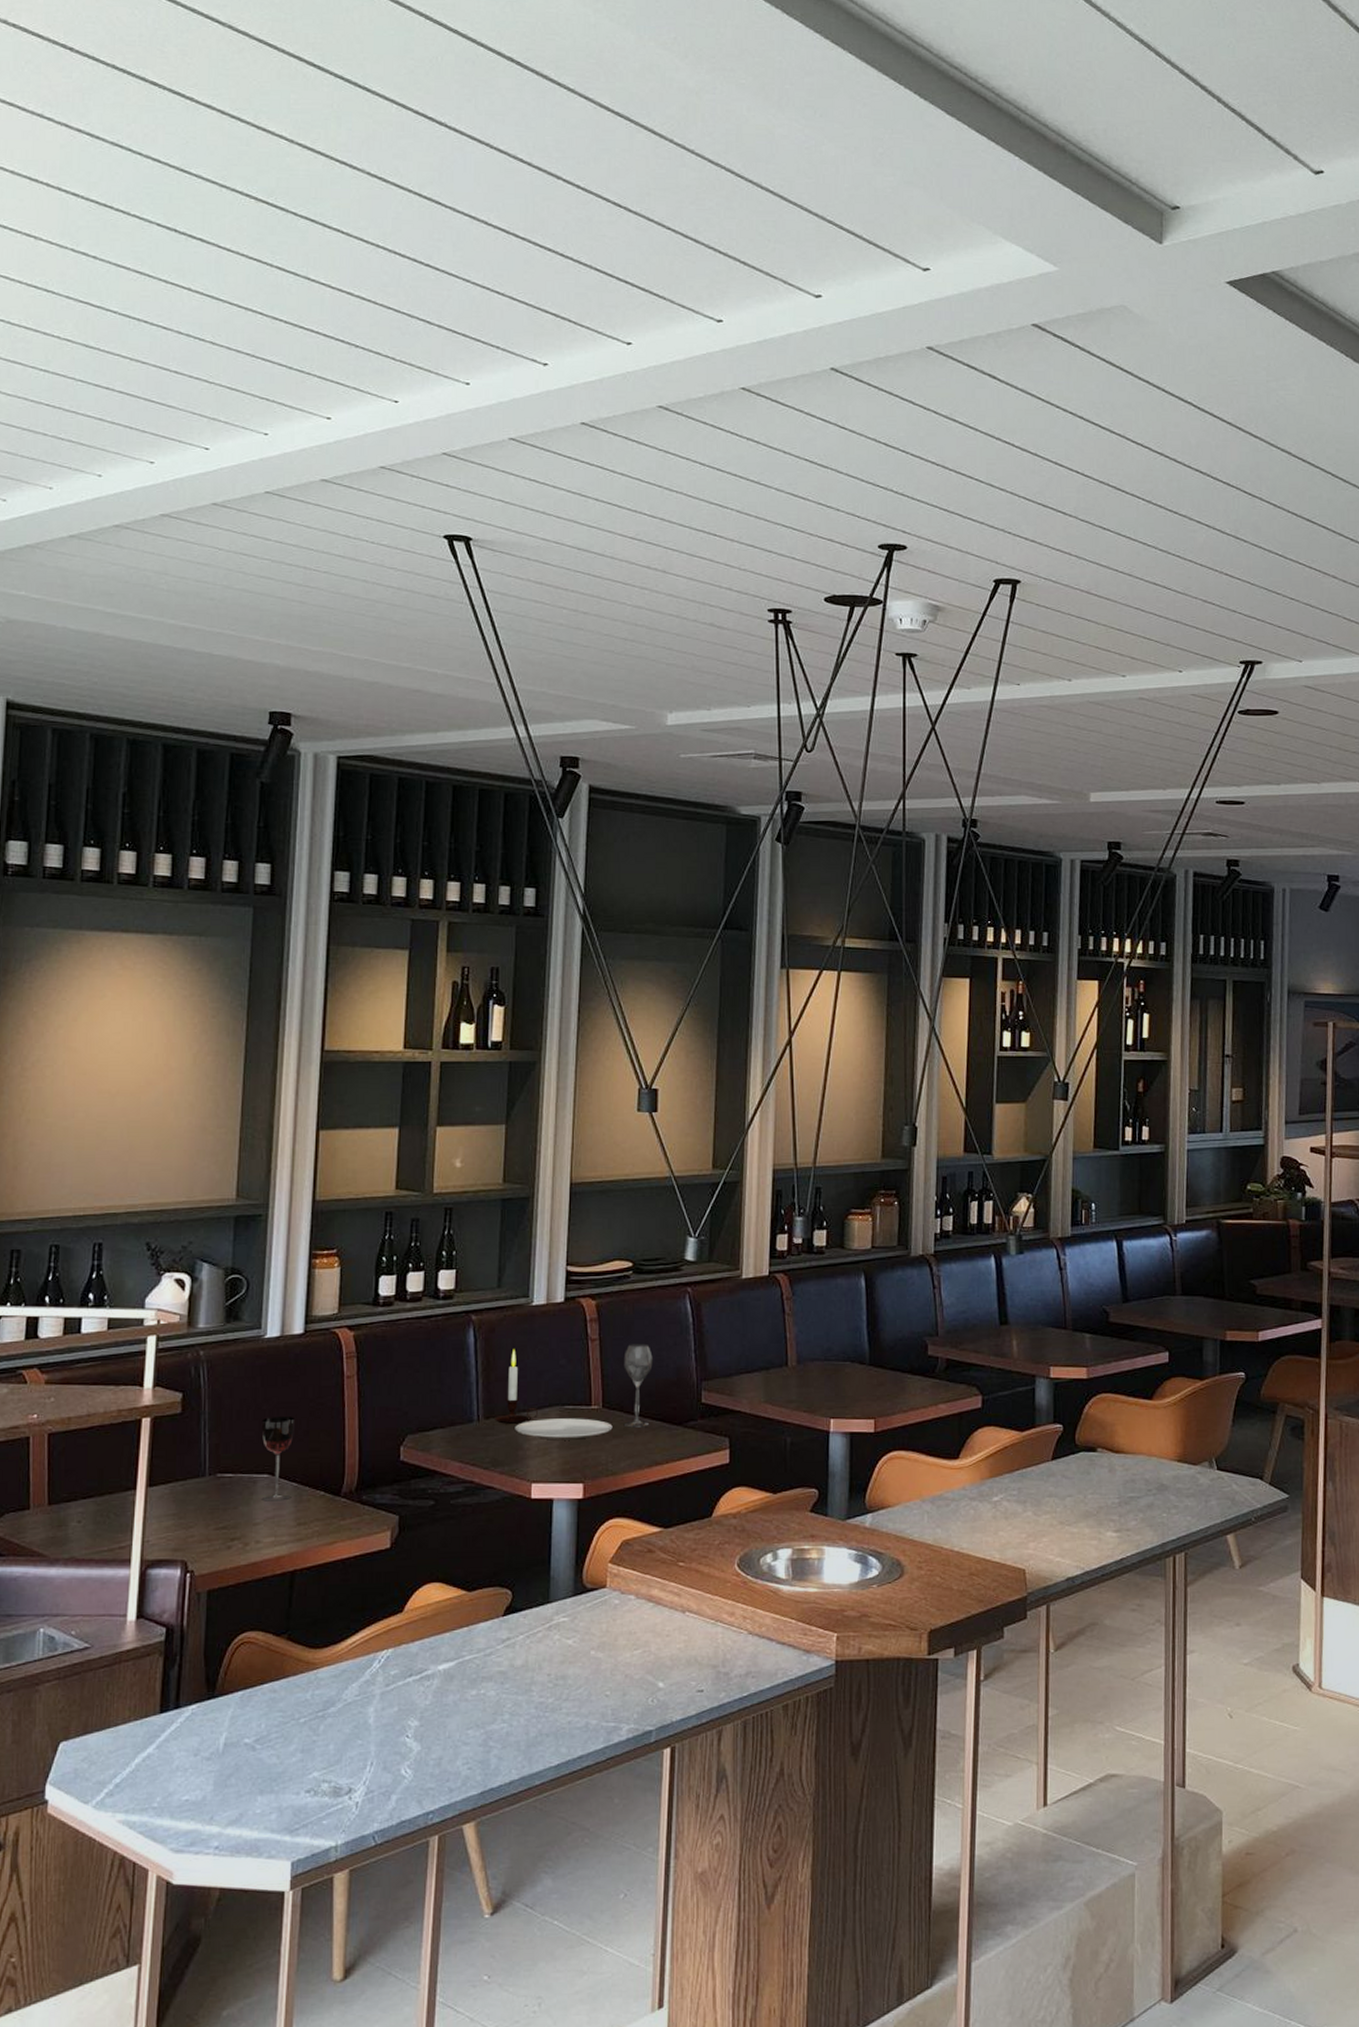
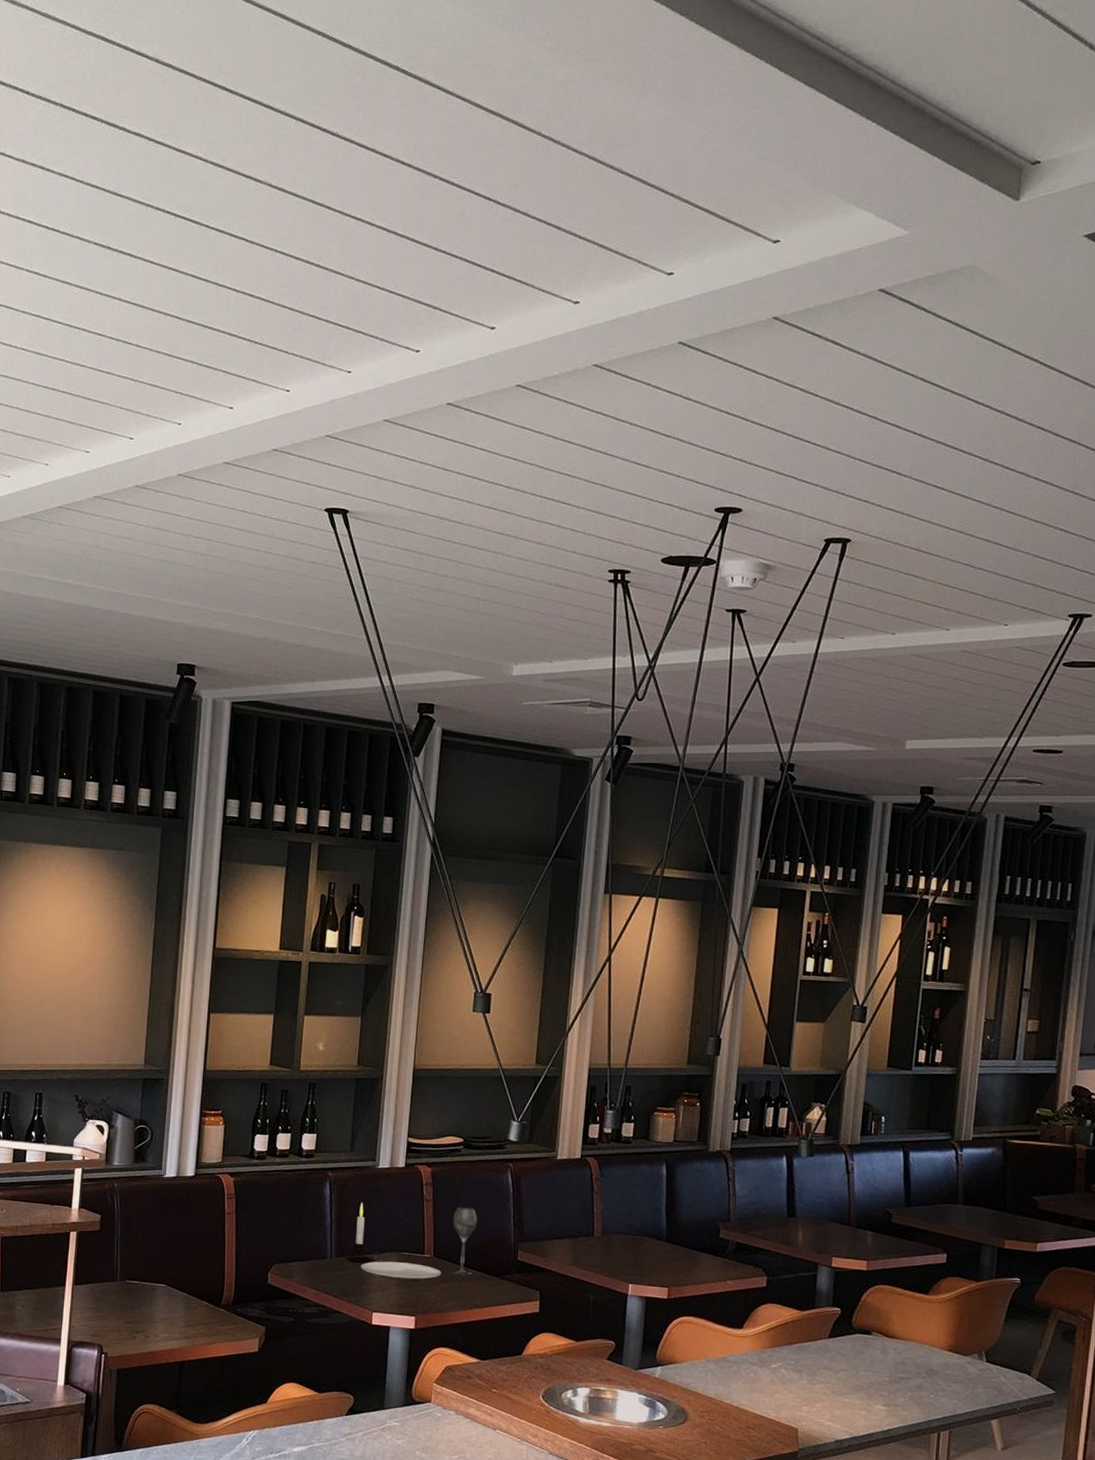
wineglass: present [261,1417,294,1502] -> none [159,1240,186,1307]

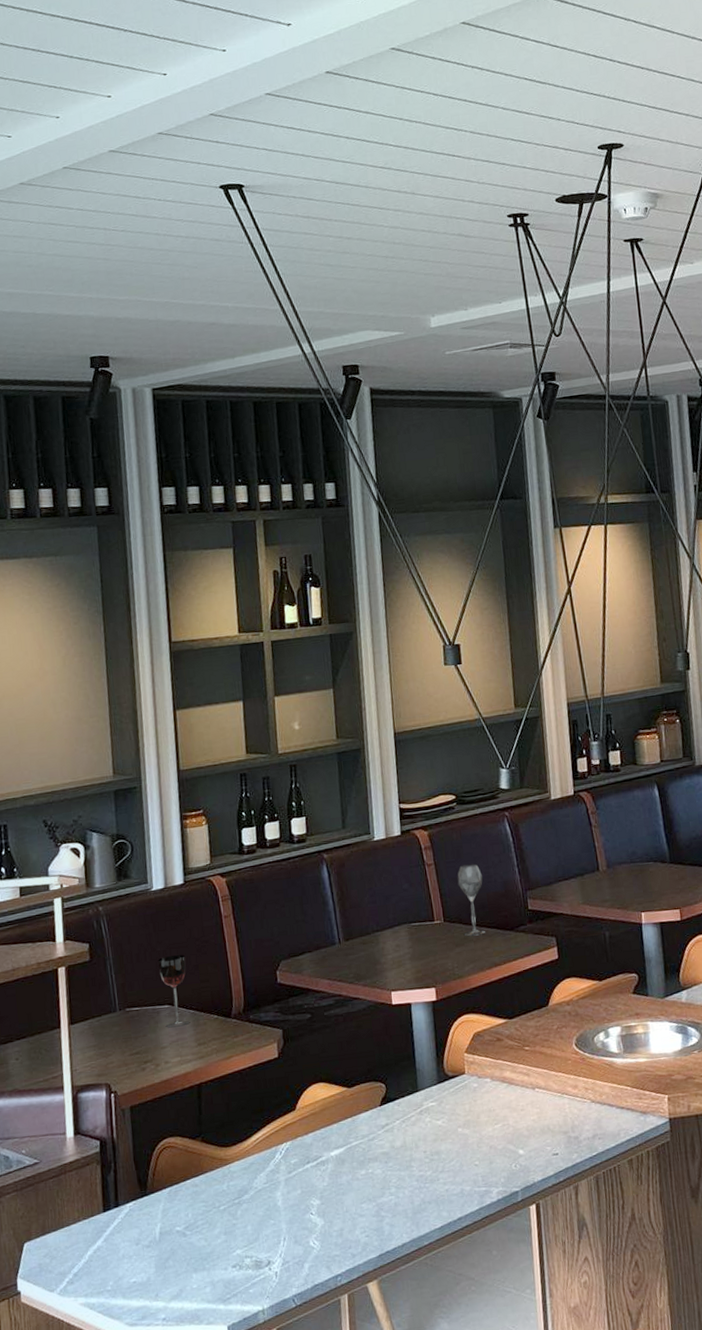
wineglass: none [159,1240,186,1307] -> present [157,955,191,1028]
candle: present [344,1202,380,1264] -> none [353,879,390,944]
plate: present [360,1261,441,1281] -> none [371,932,455,954]

